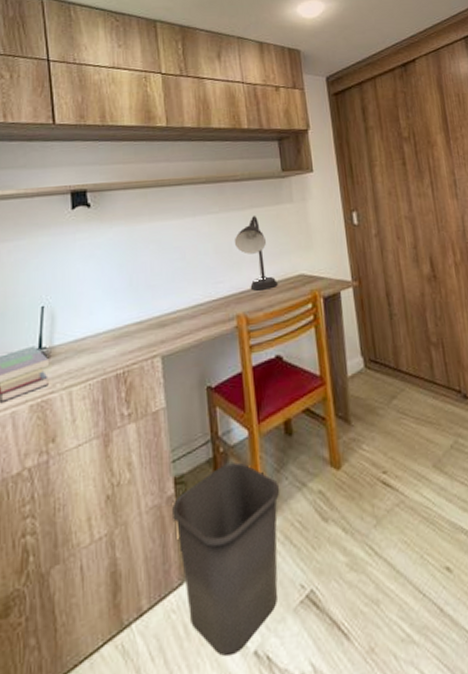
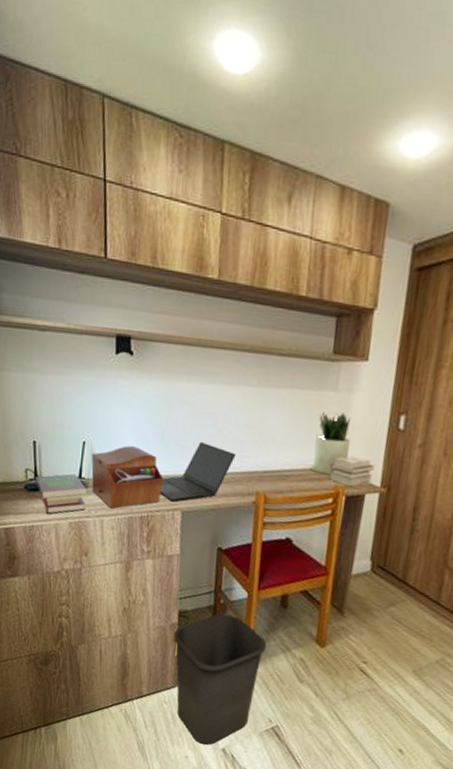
sewing box: none [53,298,137,375] -> present [91,446,164,509]
laptop: none [134,277,210,349] -> present [159,442,236,502]
desk lamp: present [234,216,278,291] -> none [267,397,303,476]
planter: none [283,220,317,282] -> present [309,412,350,476]
books: none [302,257,344,289] -> present [329,455,375,487]

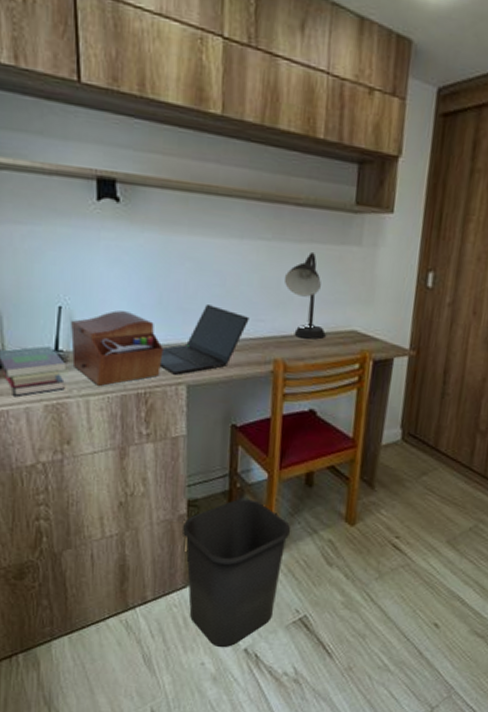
desk lamp: none [267,397,303,476] -> present [284,253,326,340]
planter: present [309,412,350,476] -> none [333,269,377,339]
books: present [329,455,375,487] -> none [355,316,403,351]

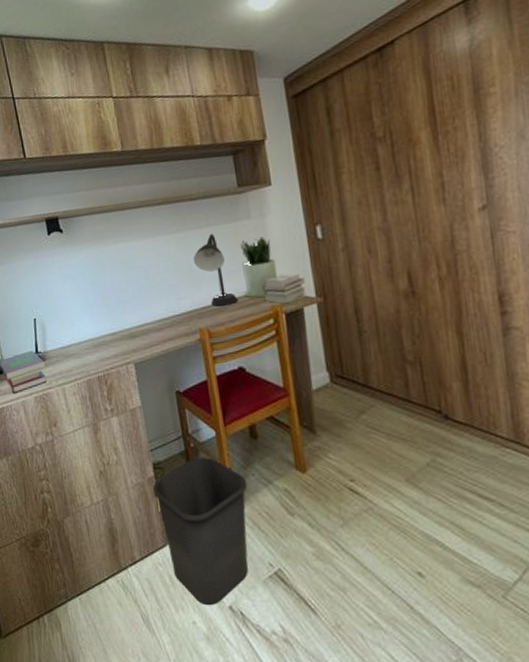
sewing box: present [71,310,163,386] -> none [44,313,113,375]
laptop: present [159,305,249,375] -> none [110,294,173,356]
planter: none [333,269,377,339] -> present [241,236,278,299]
books: none [355,316,403,351] -> present [263,273,307,305]

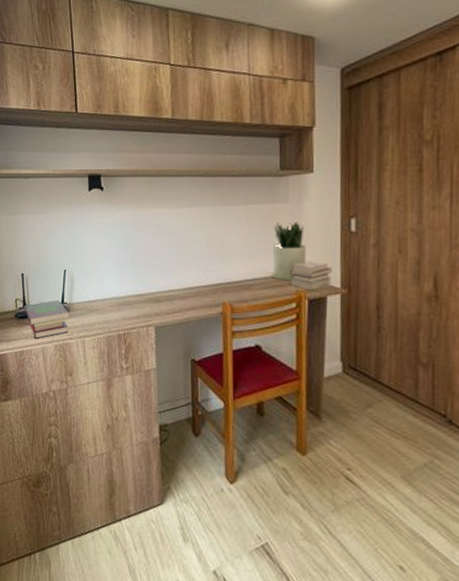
waste bin: present [152,457,248,605] -> none [155,425,248,567]
desk lamp: present [193,234,238,307] -> none [226,212,264,284]

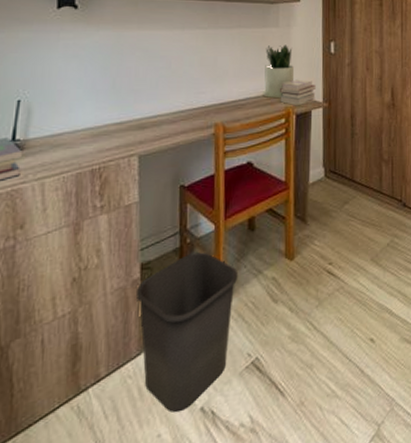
waste bin: none [155,425,248,567] -> present [135,252,239,413]

